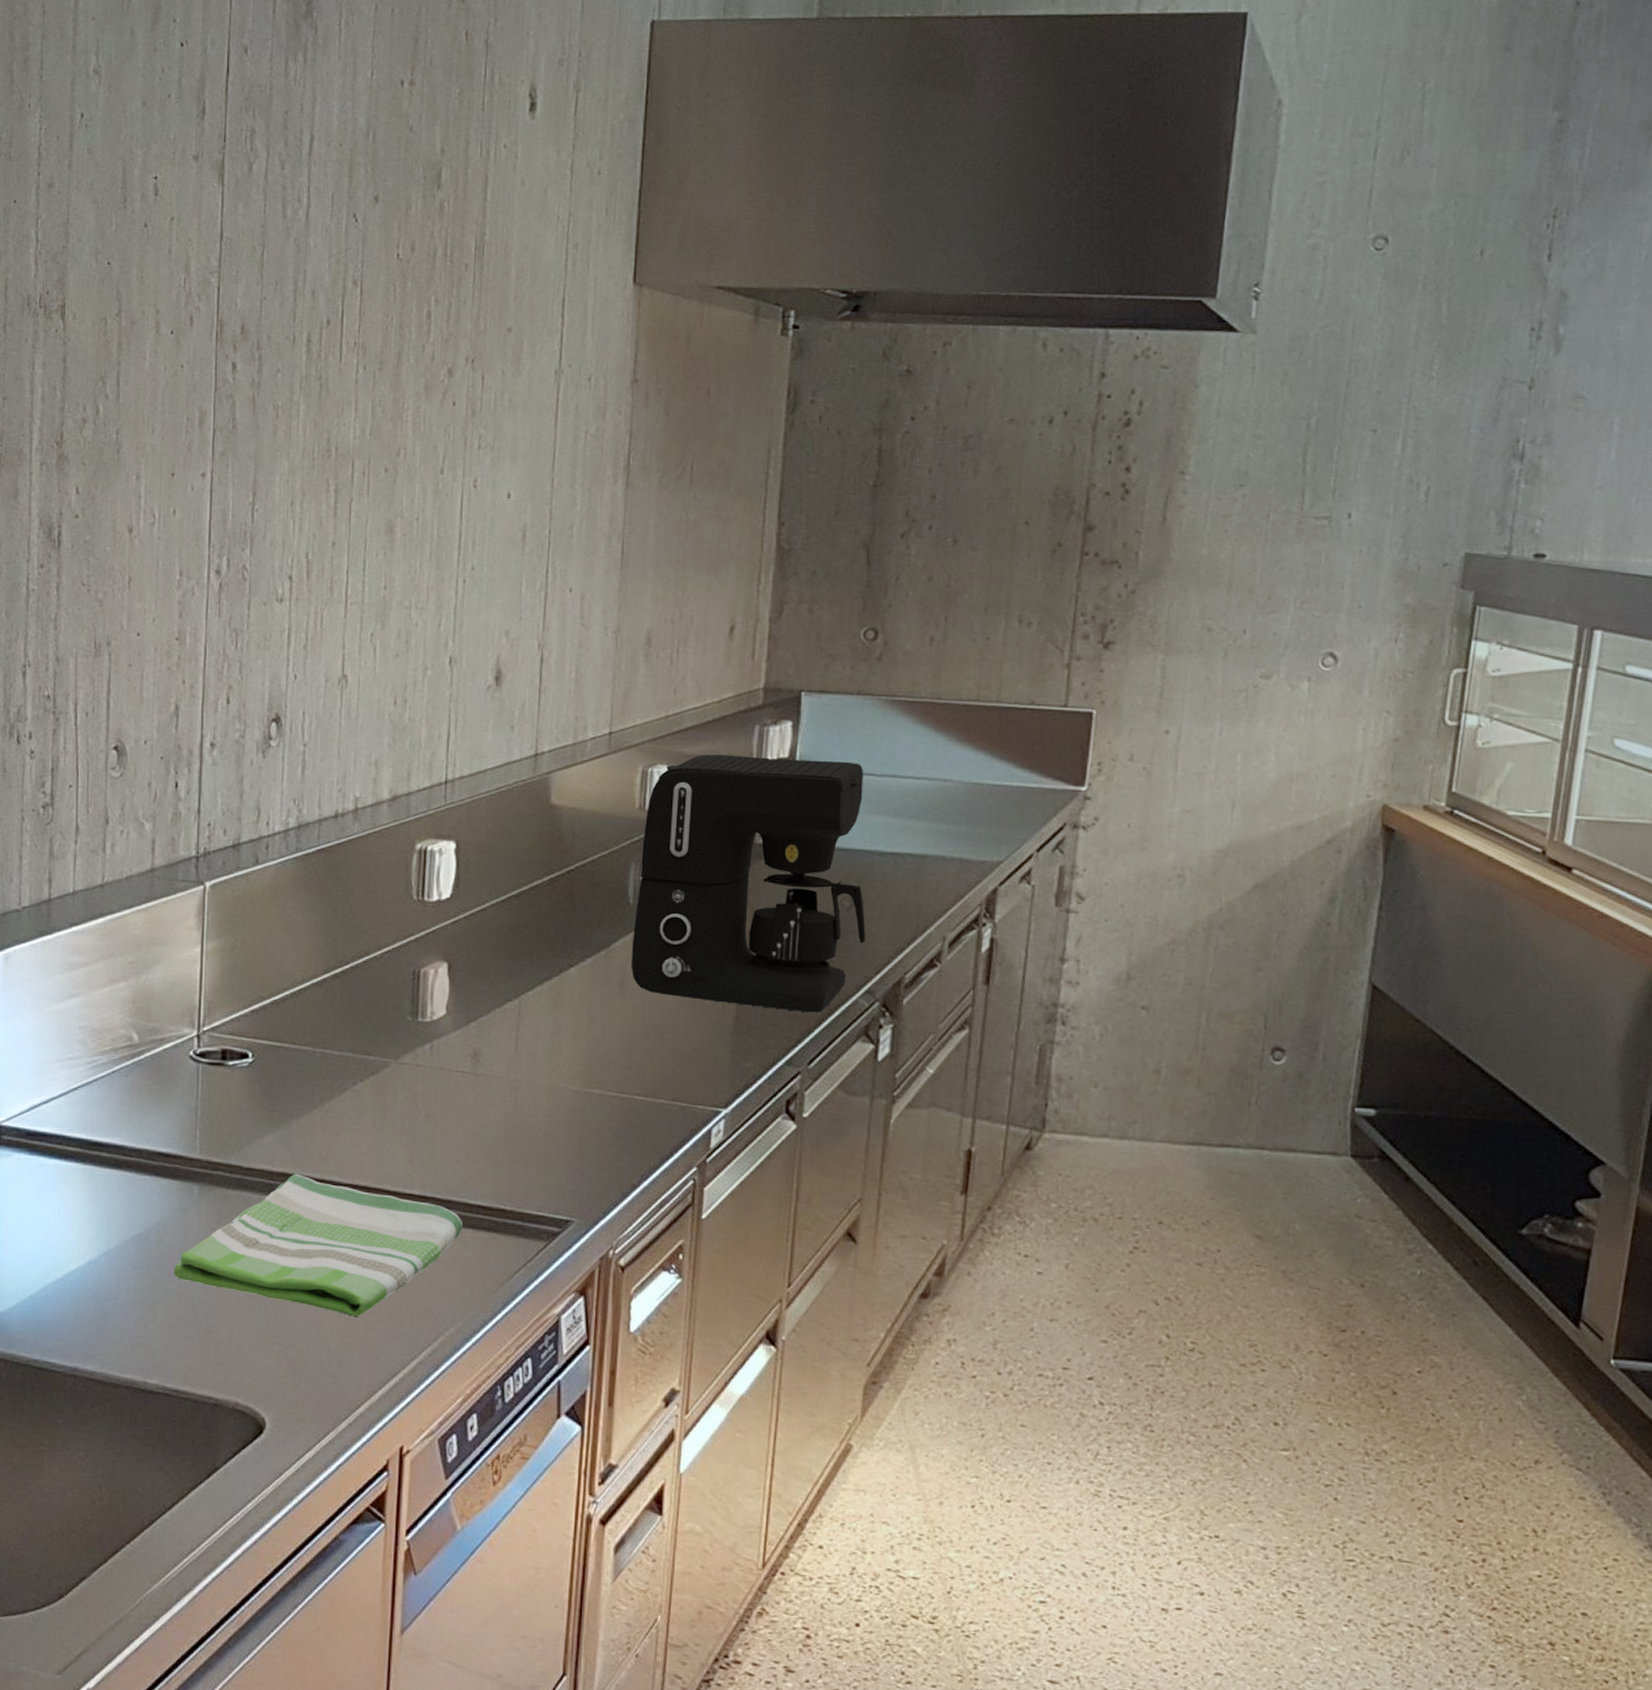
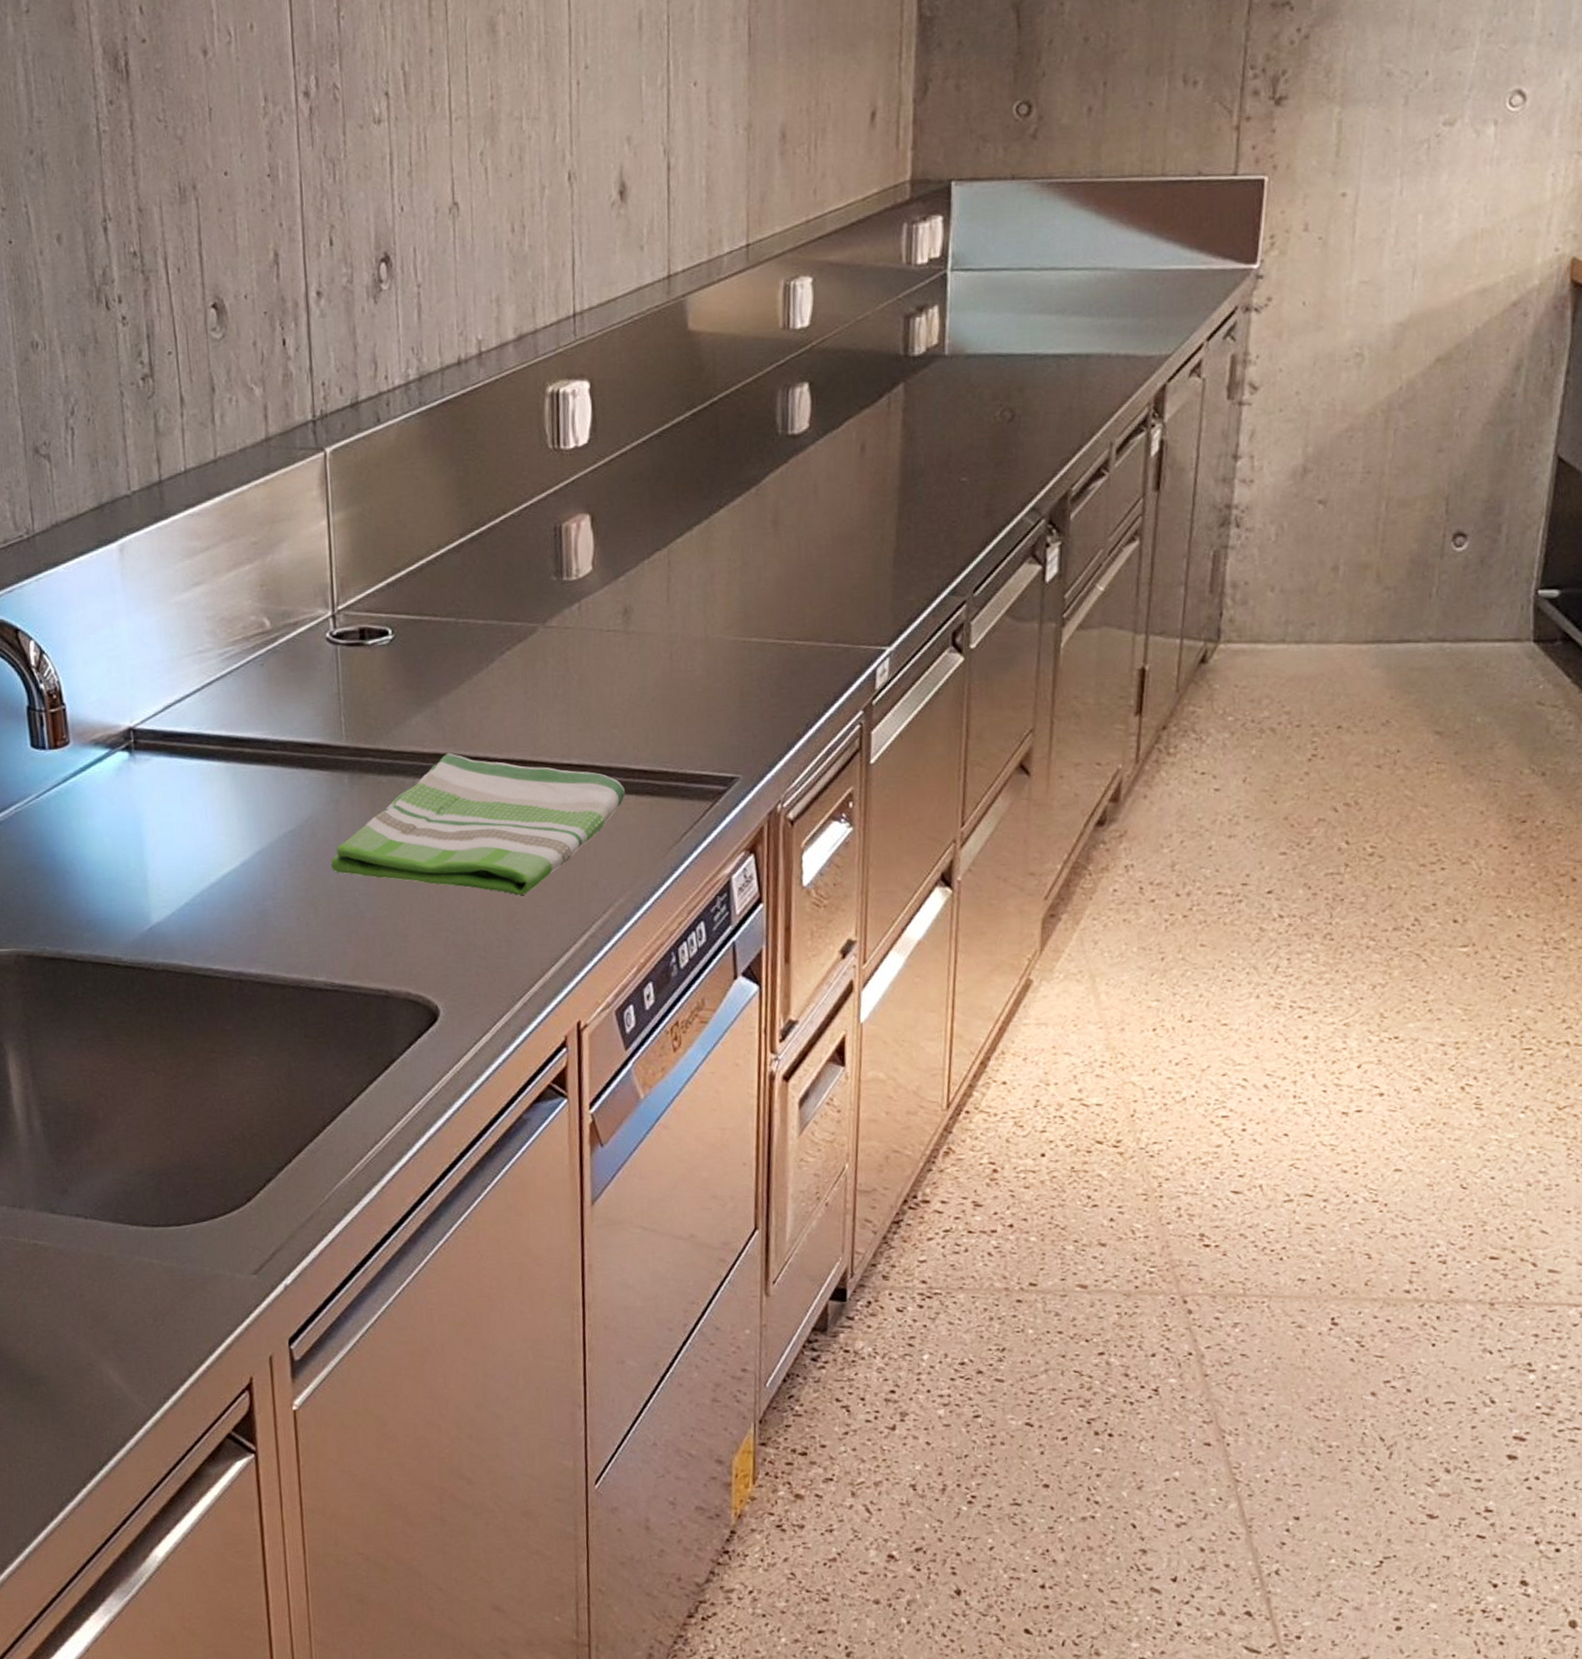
coffee maker: present [632,755,866,1013] -> none [783,256,1029,537]

